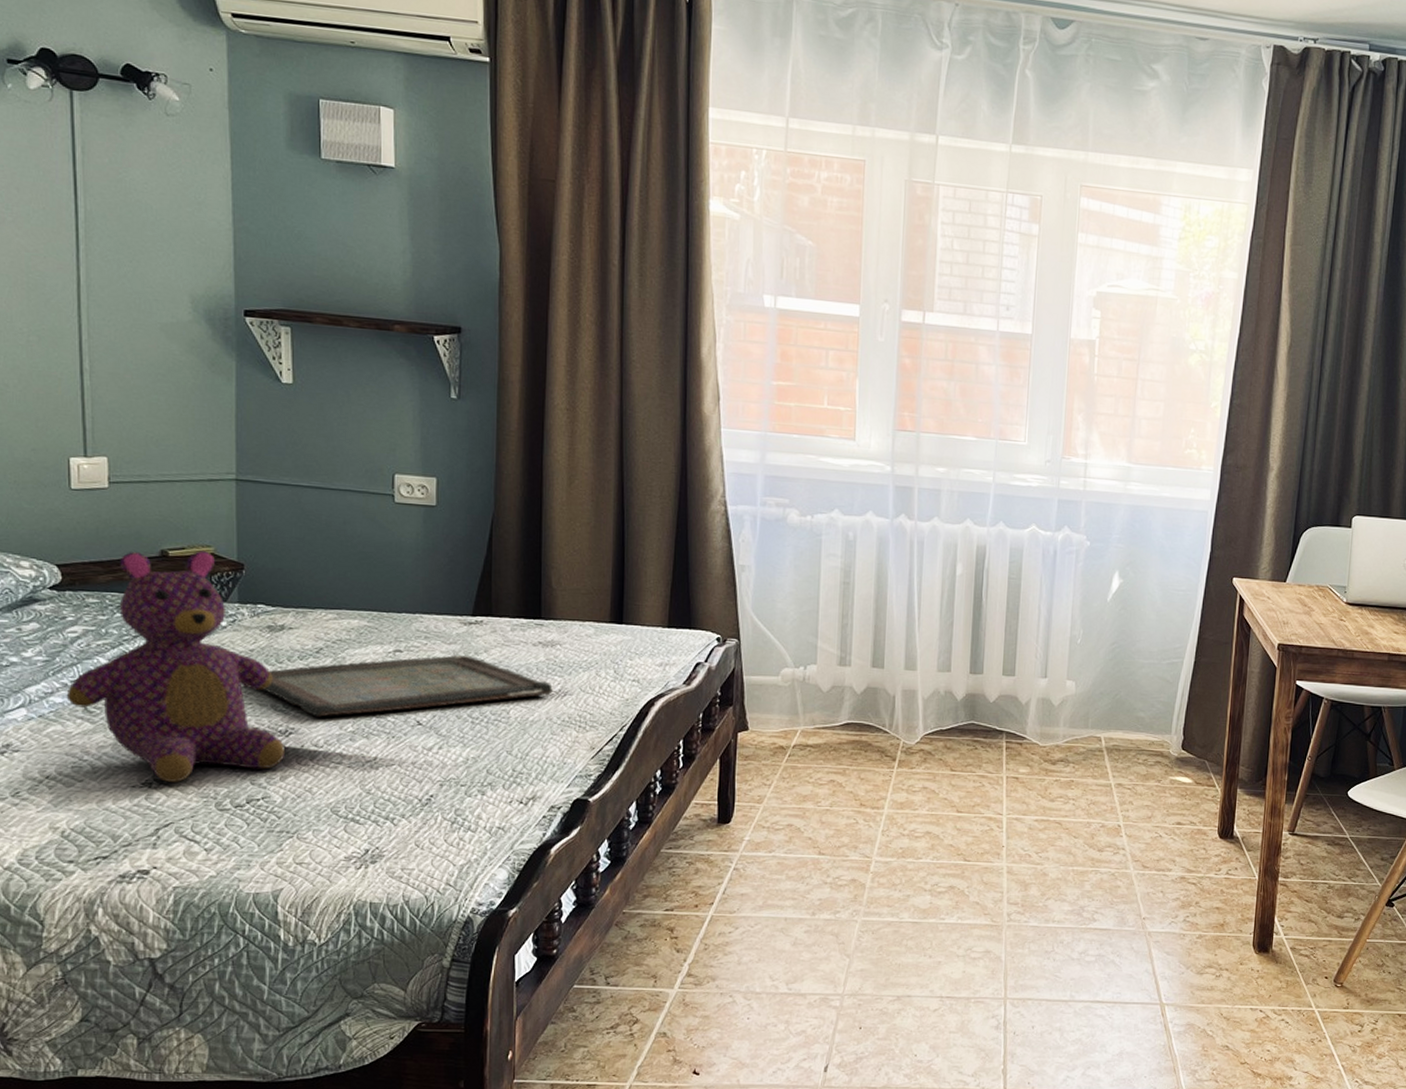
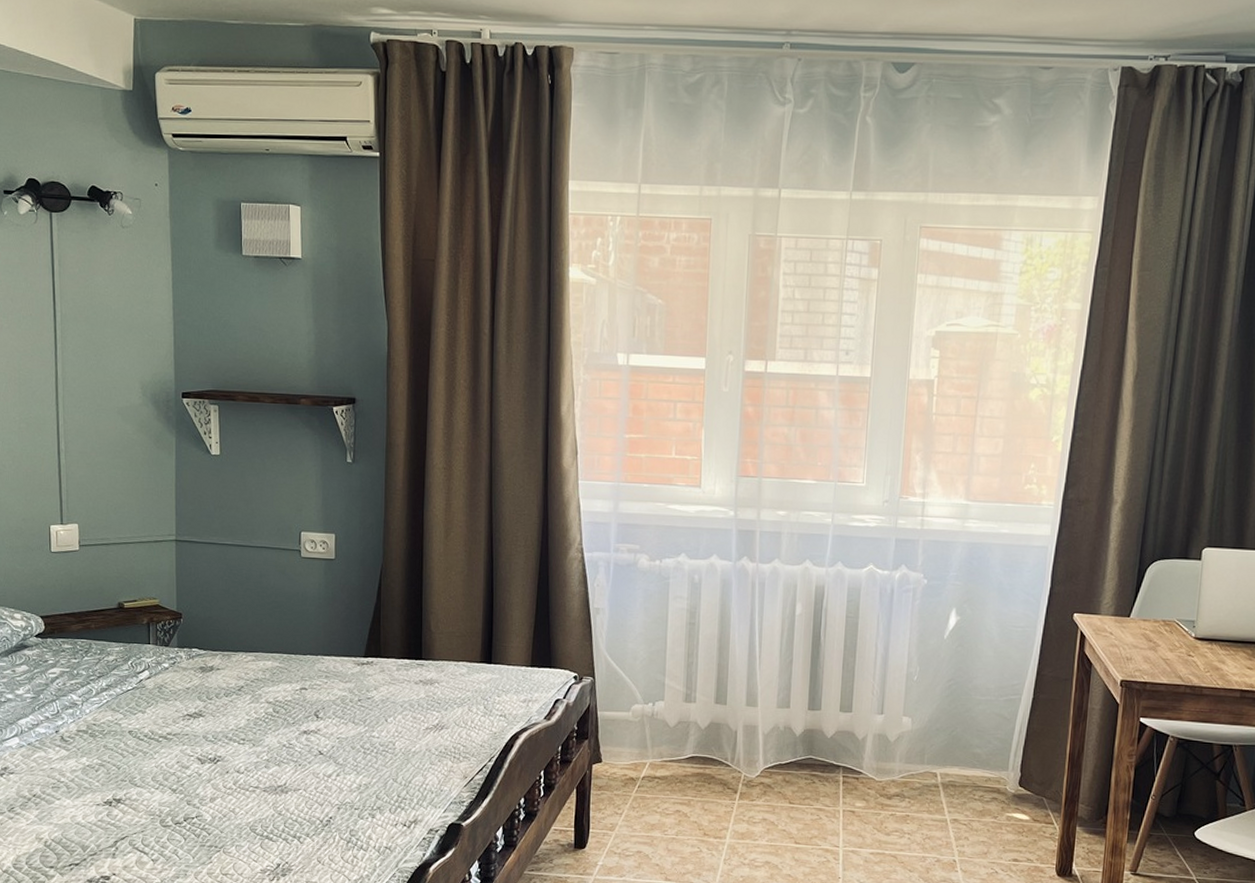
teddy bear: present [66,550,284,782] -> none [48,602,213,802]
serving tray: present [262,655,553,717] -> none [196,692,432,747]

